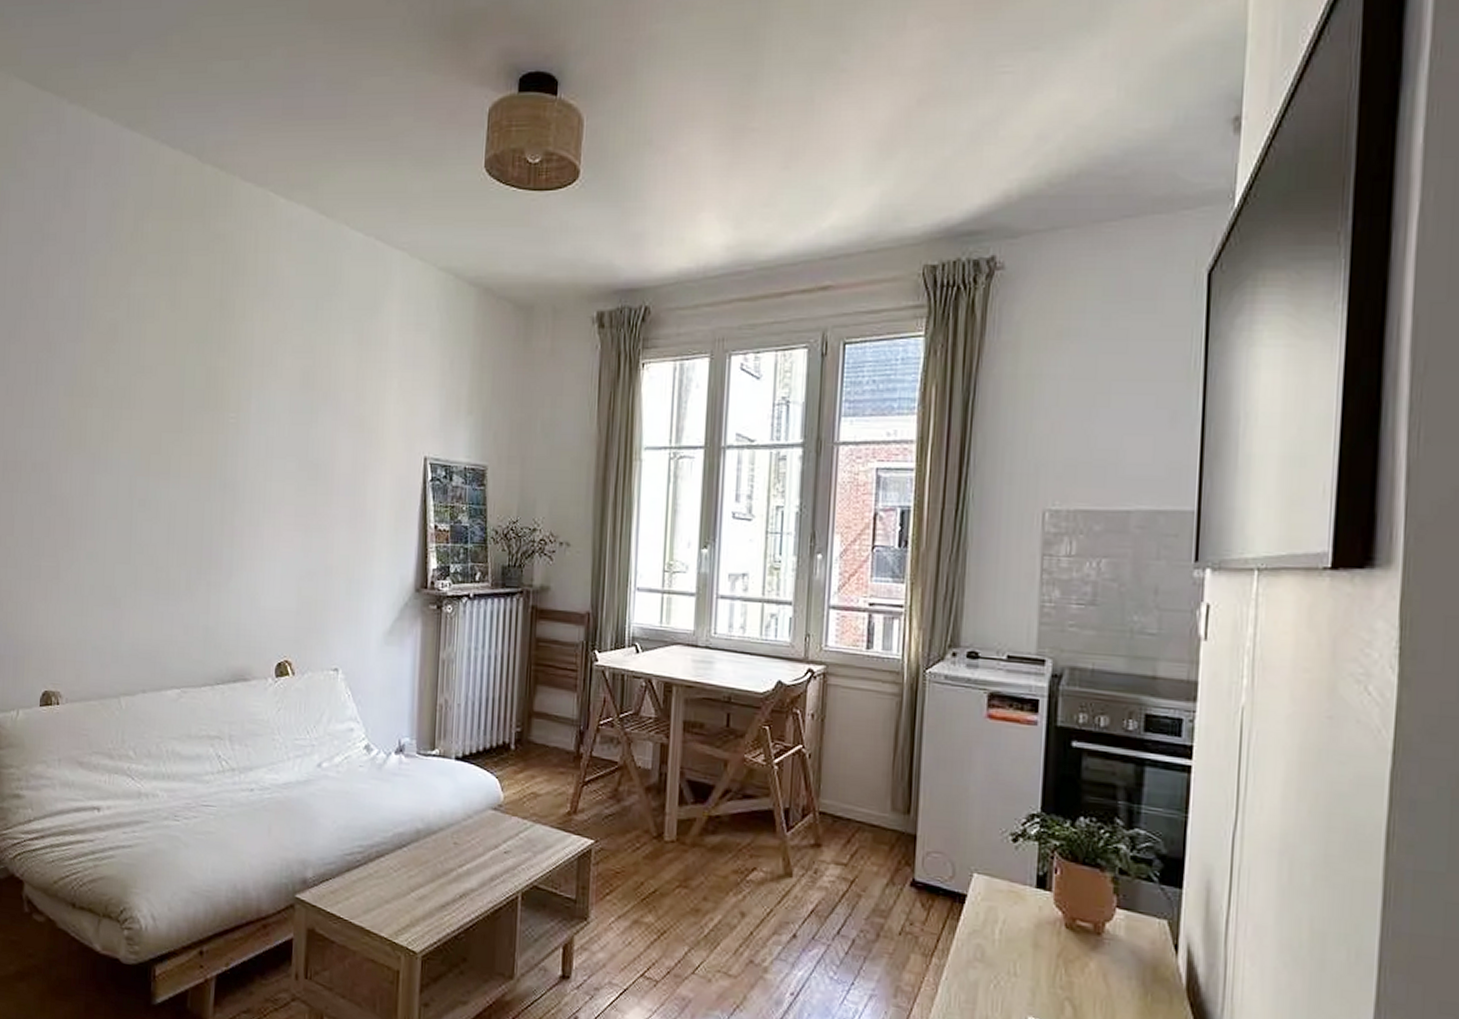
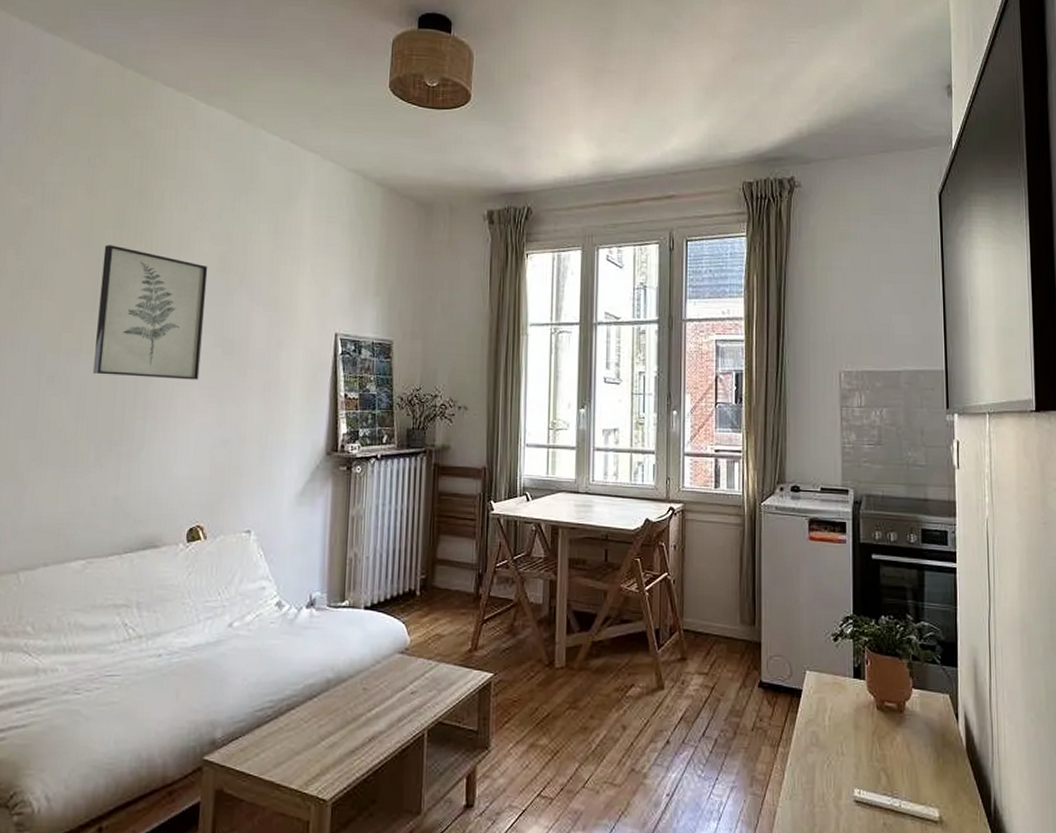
wall art: none [181,360,292,507] -> present [92,245,208,380]

